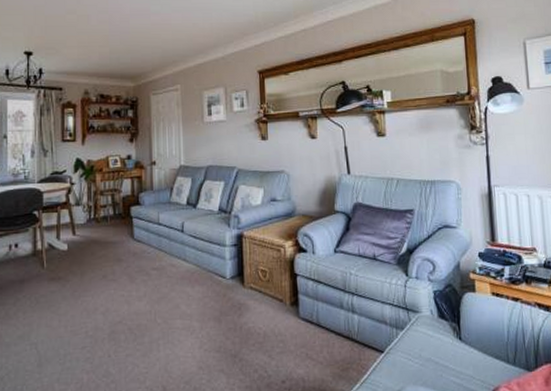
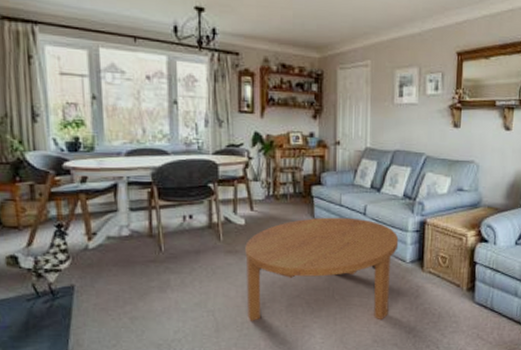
coffee table: none [68,235,218,353] -> present [245,217,399,321]

